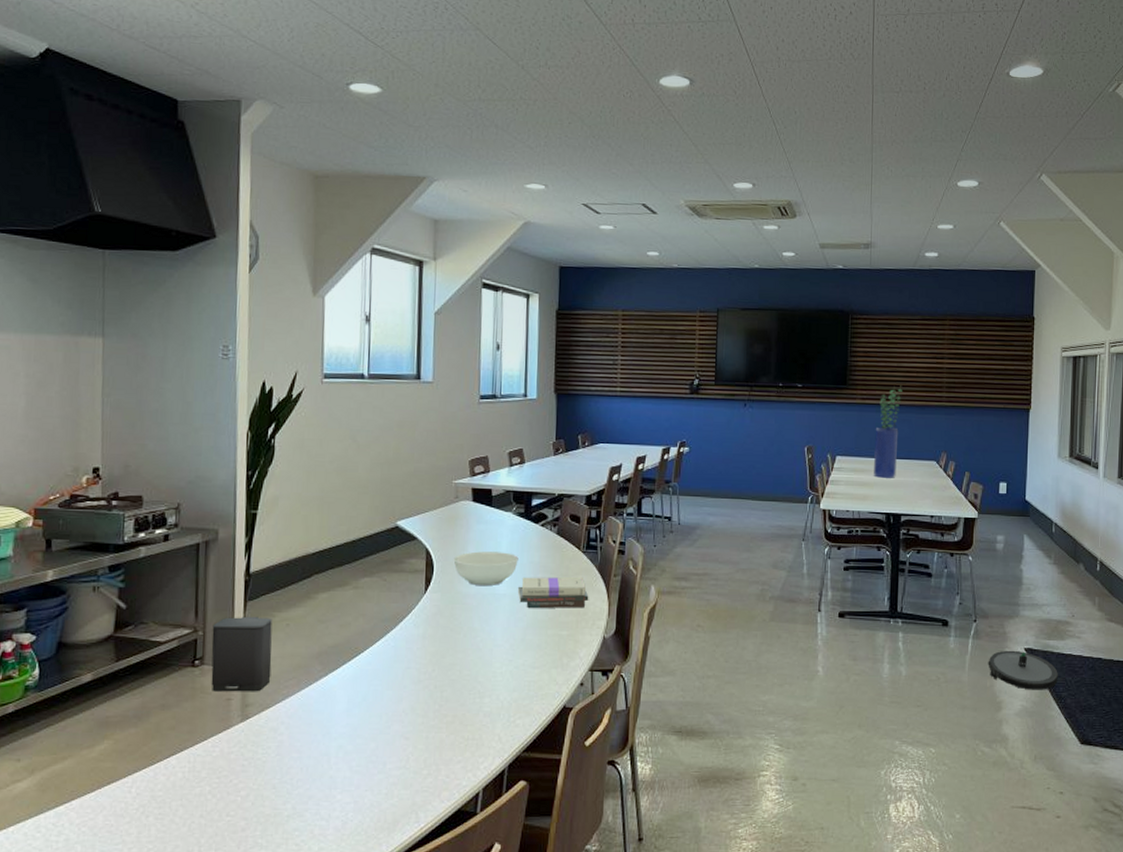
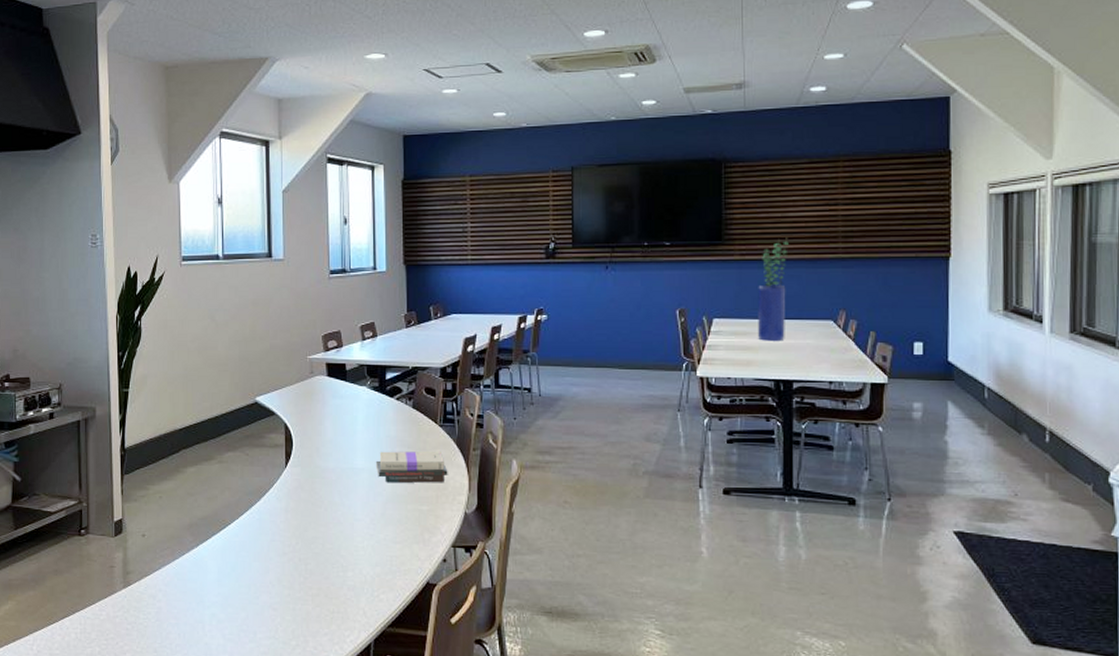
pedal bin: present [211,616,273,692] -> none [94,488,148,560]
bowl: present [453,551,518,587] -> none [311,426,375,461]
robot vacuum: present [988,650,1059,690] -> none [907,533,1000,580]

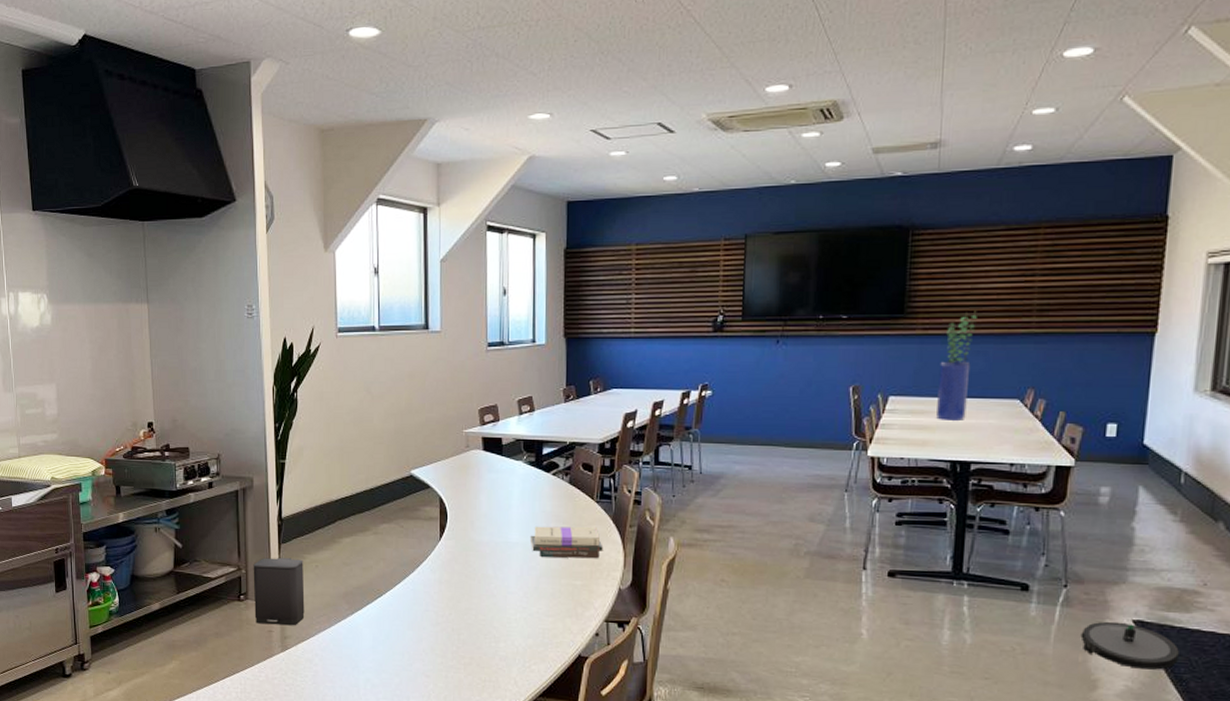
pedal bin: none [94,488,148,560] -> present [253,557,305,626]
robot vacuum: none [907,533,1000,580] -> present [1080,621,1181,670]

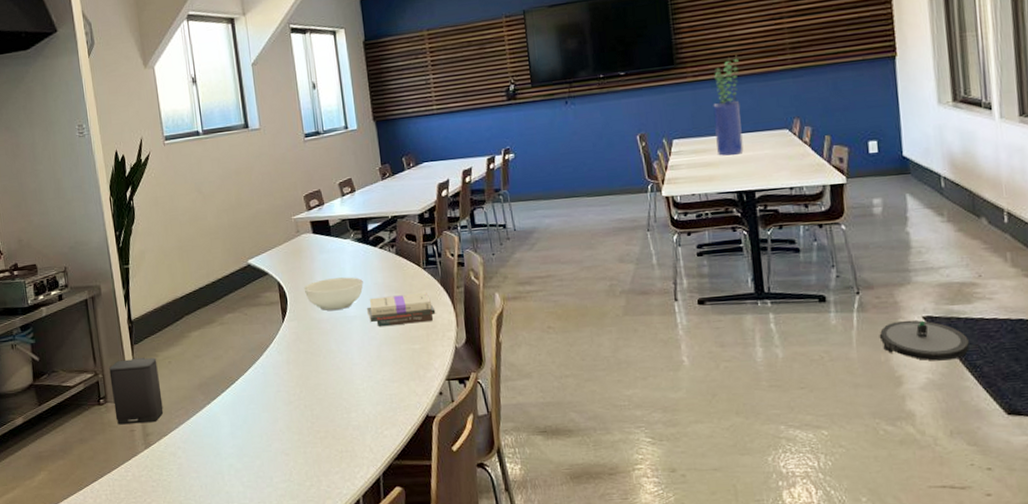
bowl: none [466,500,530,535] -> present [303,277,363,311]

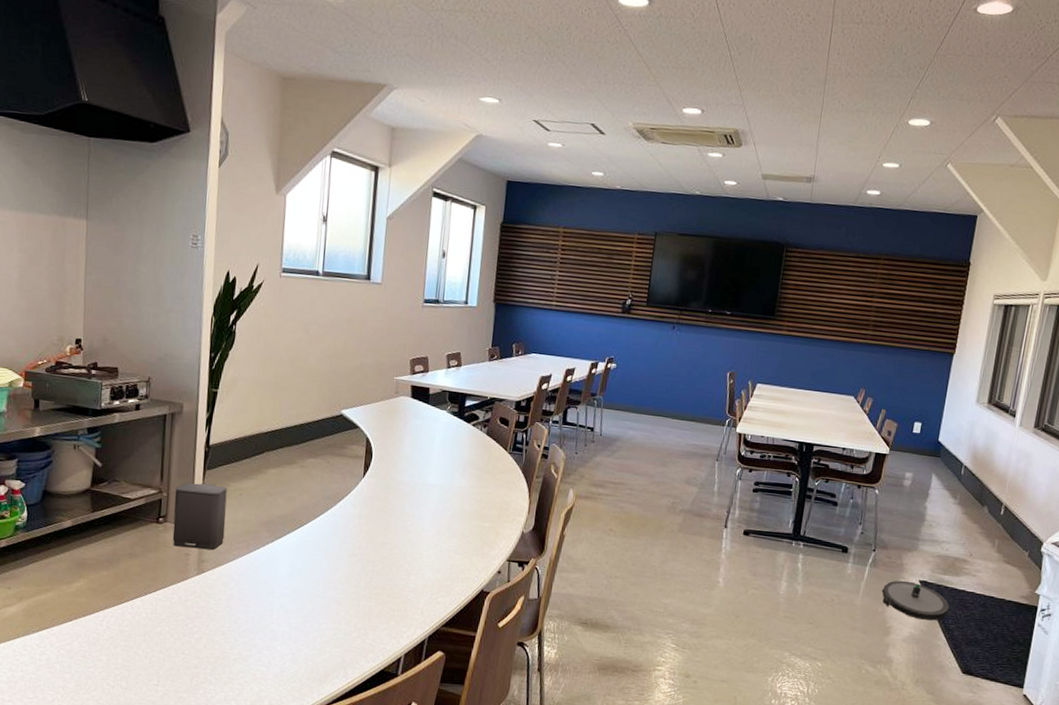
bowl: present [303,277,363,311] -> none [390,444,450,476]
books: present [366,292,436,327] -> none [446,470,512,504]
vase: present [713,54,744,156] -> none [791,319,829,409]

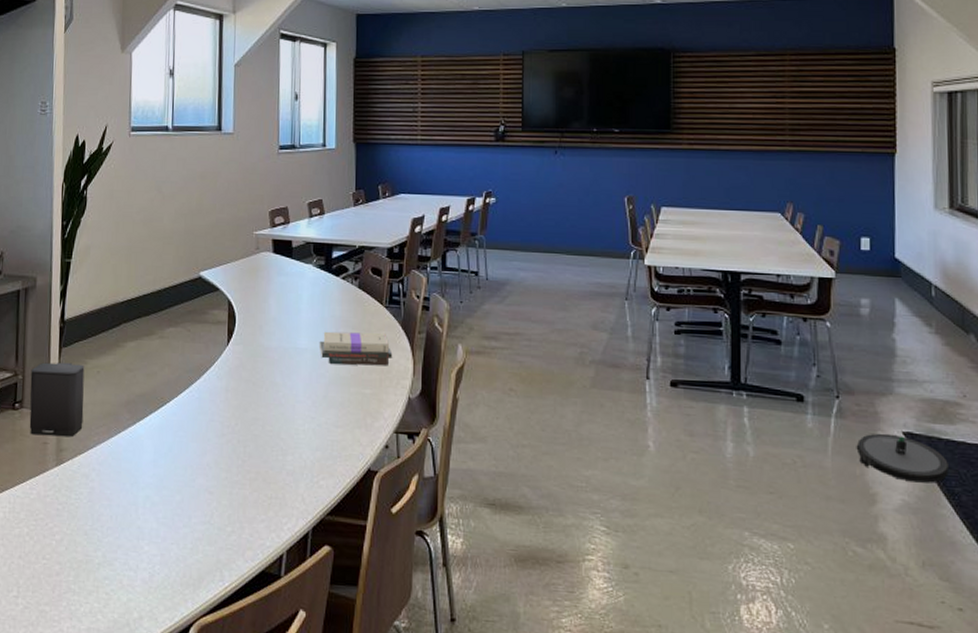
books: none [446,470,512,504] -> present [319,331,393,366]

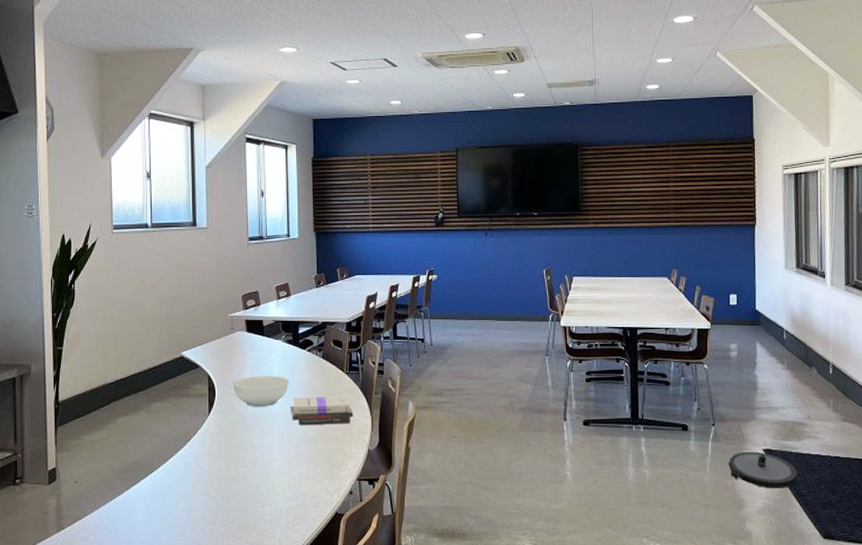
pedal bin: present [29,362,85,437] -> none [29,439,80,506]
bowl: none [255,304,320,340] -> present [232,376,289,407]

